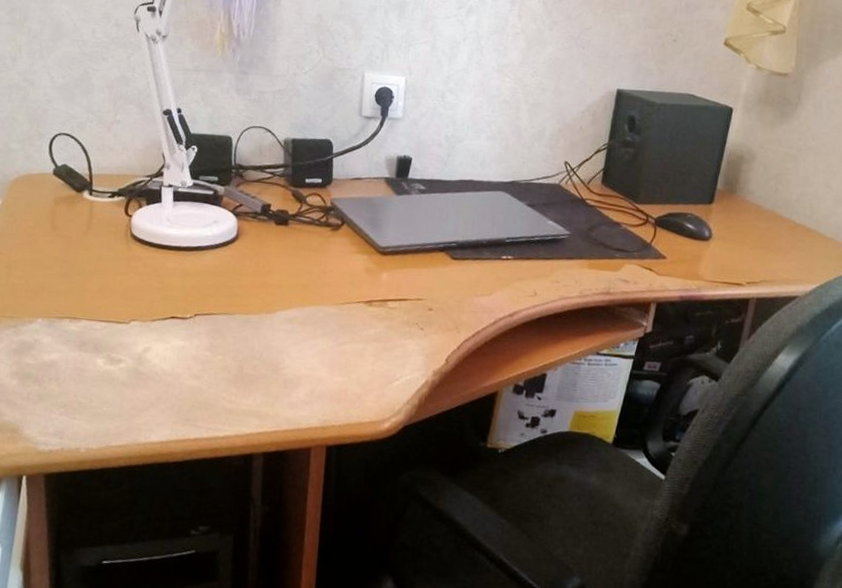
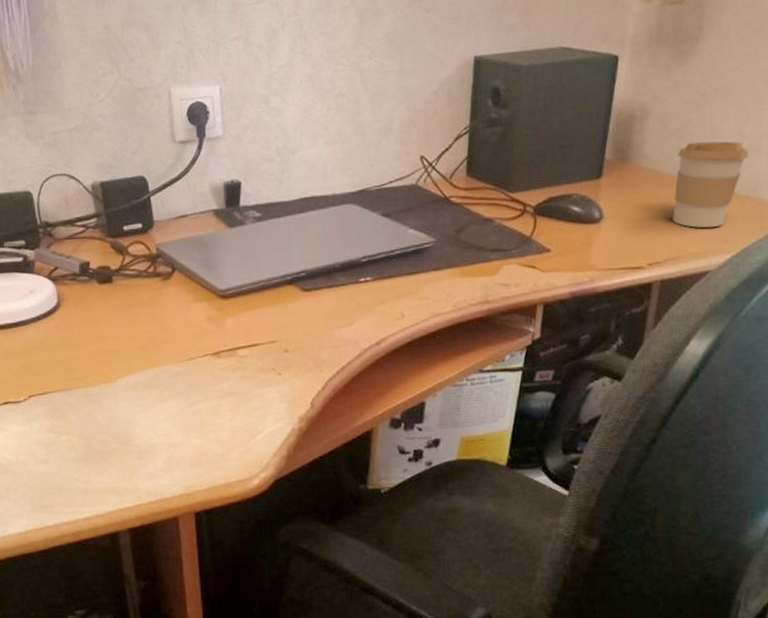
coffee cup: none [769,186,834,260] -> present [672,141,749,228]

